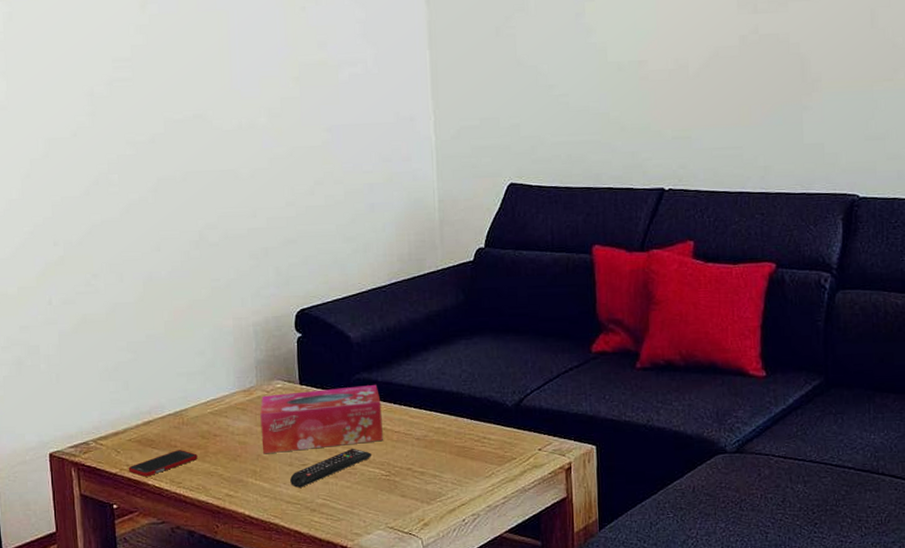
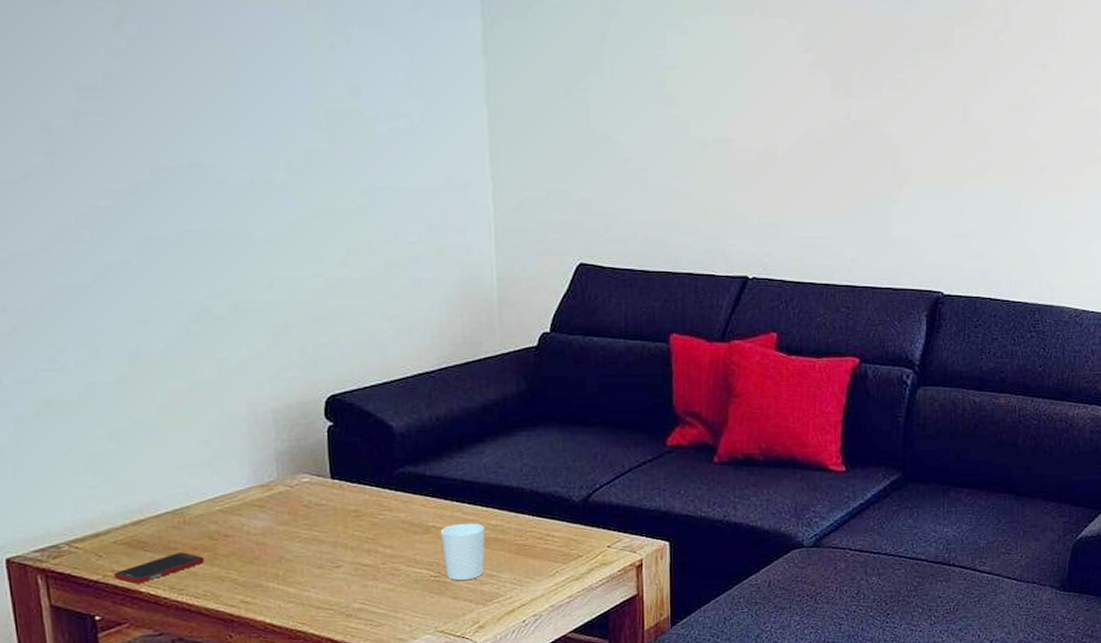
tissue box: present [260,384,383,454] -> none [282,478,431,556]
remote control: present [290,448,371,488] -> none [321,547,418,592]
cup: none [391,426,429,480] -> present [441,523,485,581]

